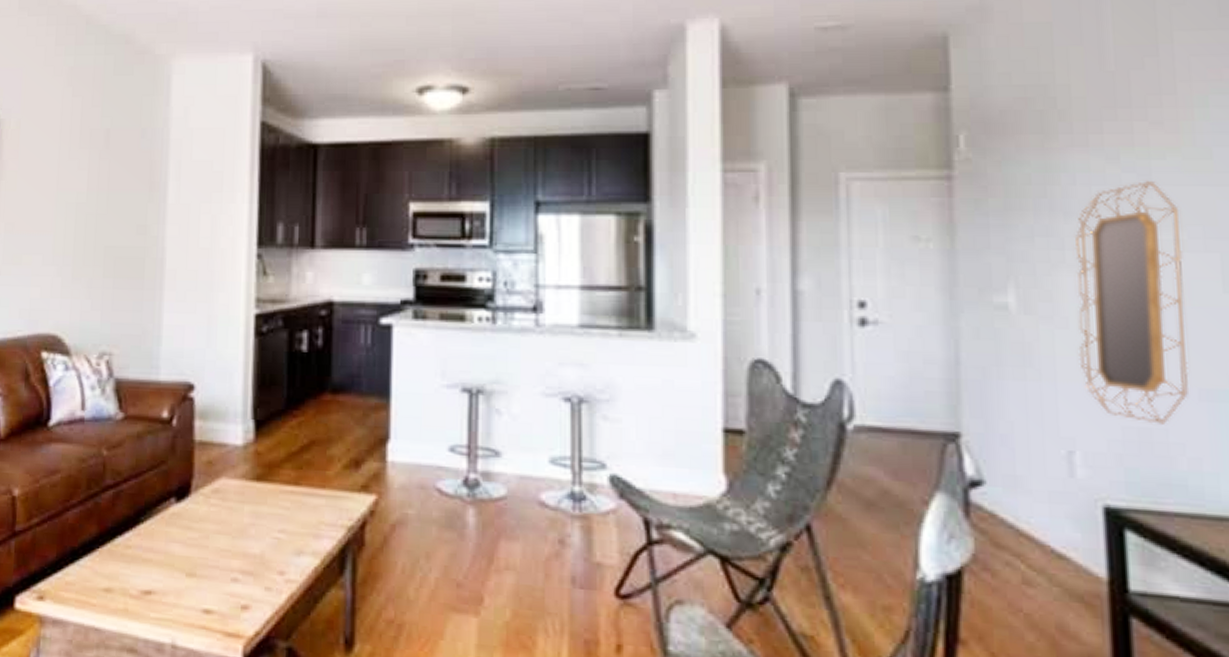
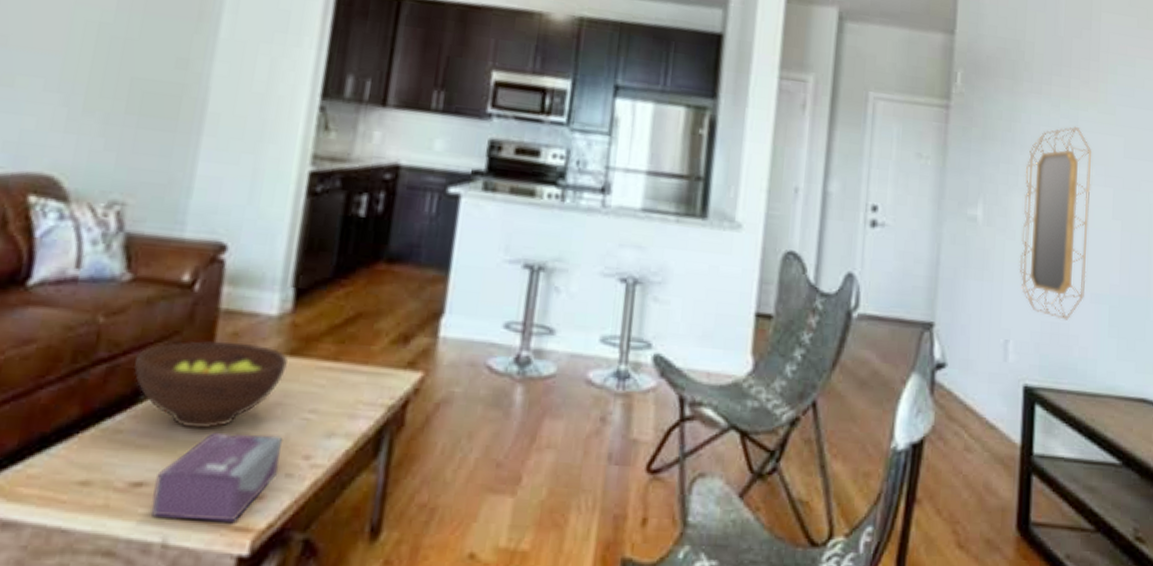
fruit bowl: none [133,469,255,545] -> present [134,341,288,428]
tissue box: none [160,548,259,629] -> present [150,432,282,522]

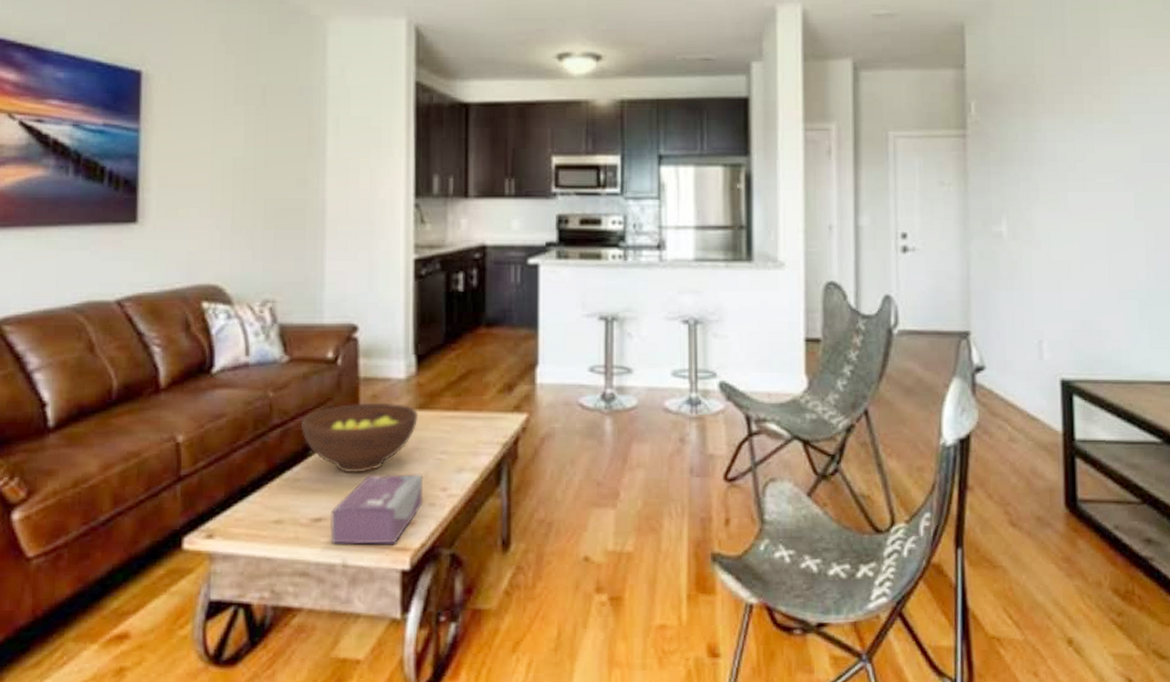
home mirror: present [1019,127,1091,320] -> none [1045,139,1114,317]

